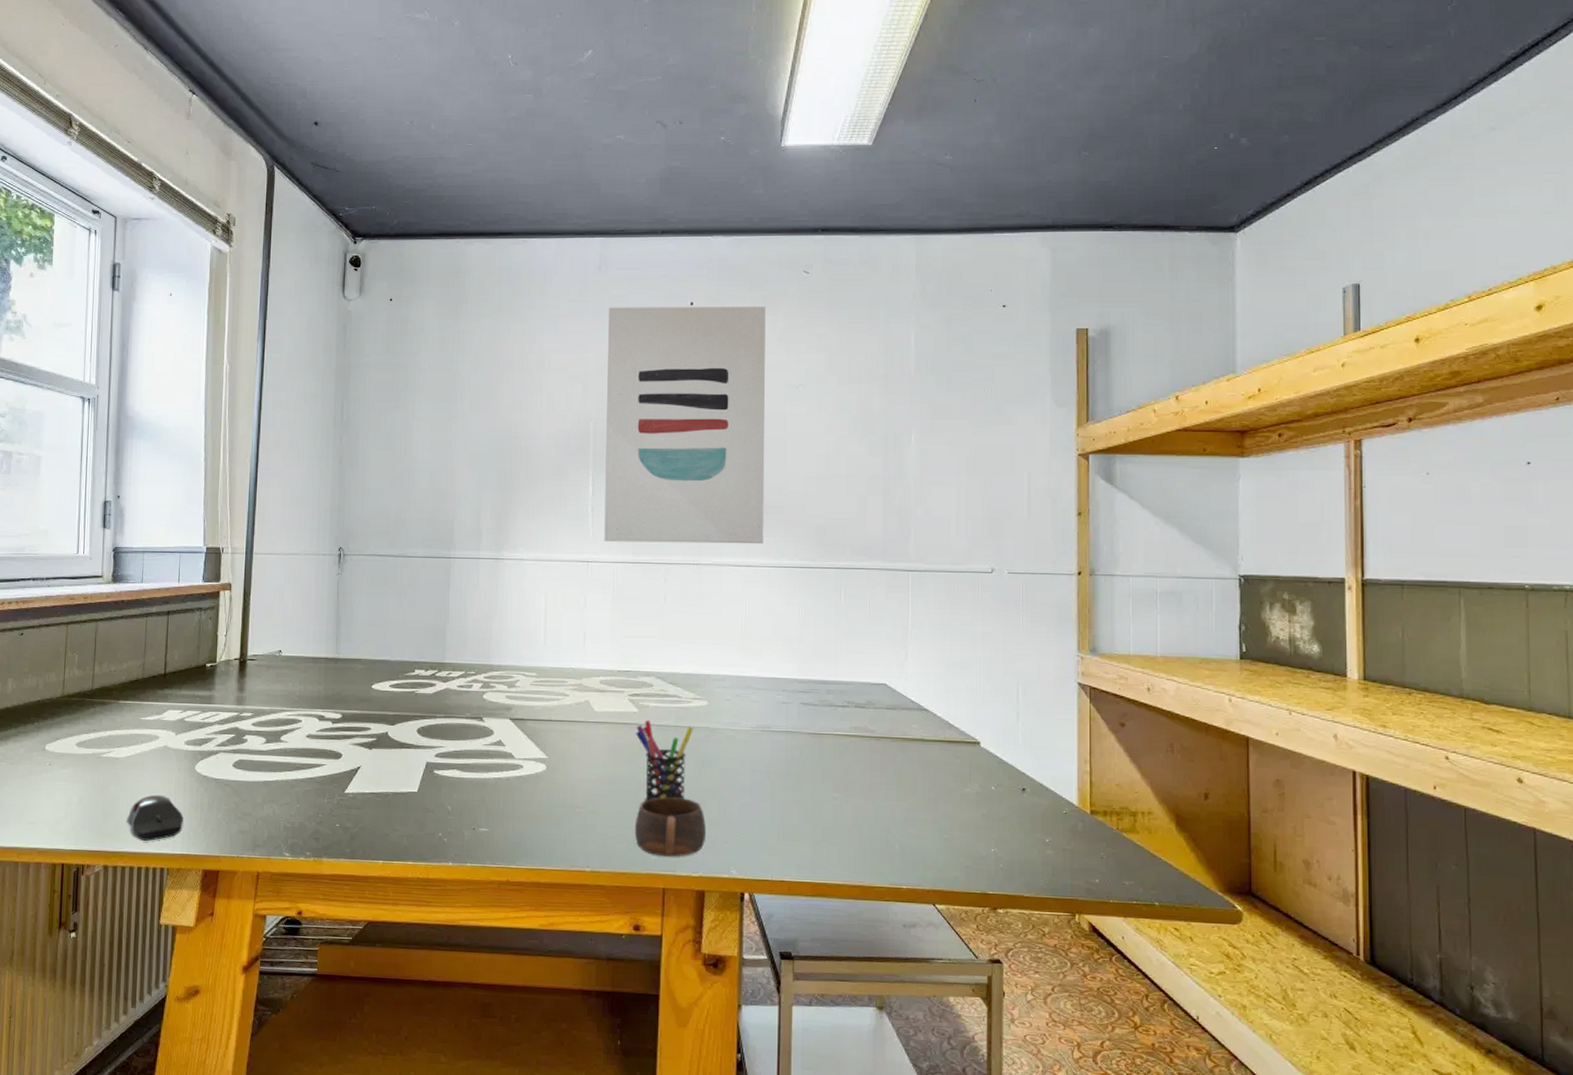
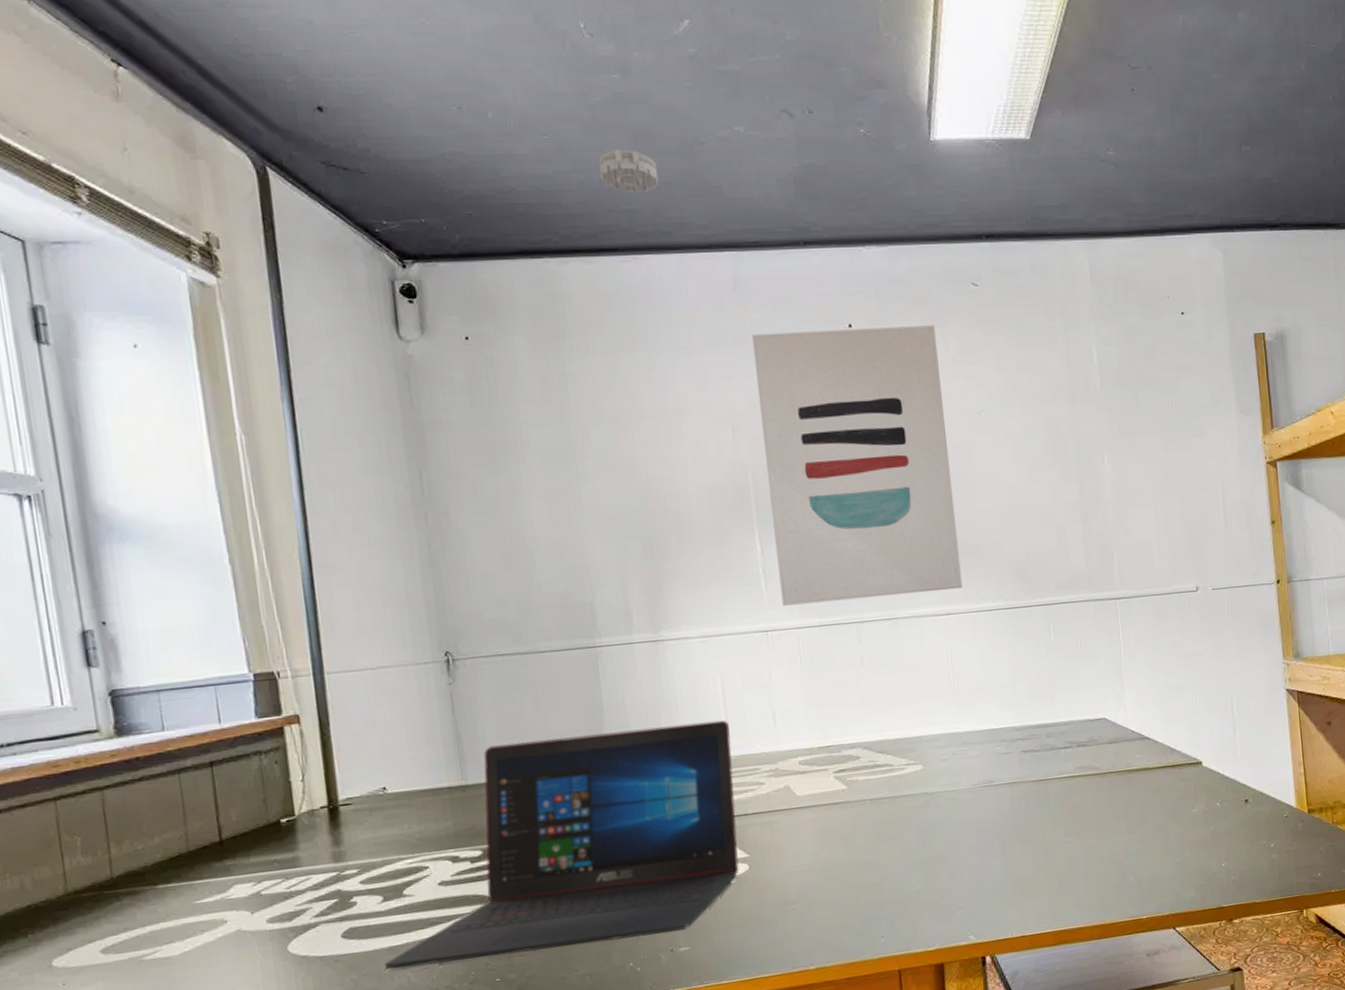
laptop: none [259,628,546,813] -> present [385,720,739,969]
smoke detector: none [507,153,552,188] -> present [598,149,659,192]
cup: present [634,797,707,857] -> none [858,871,939,937]
pen holder: present [635,719,693,802] -> none [846,794,911,883]

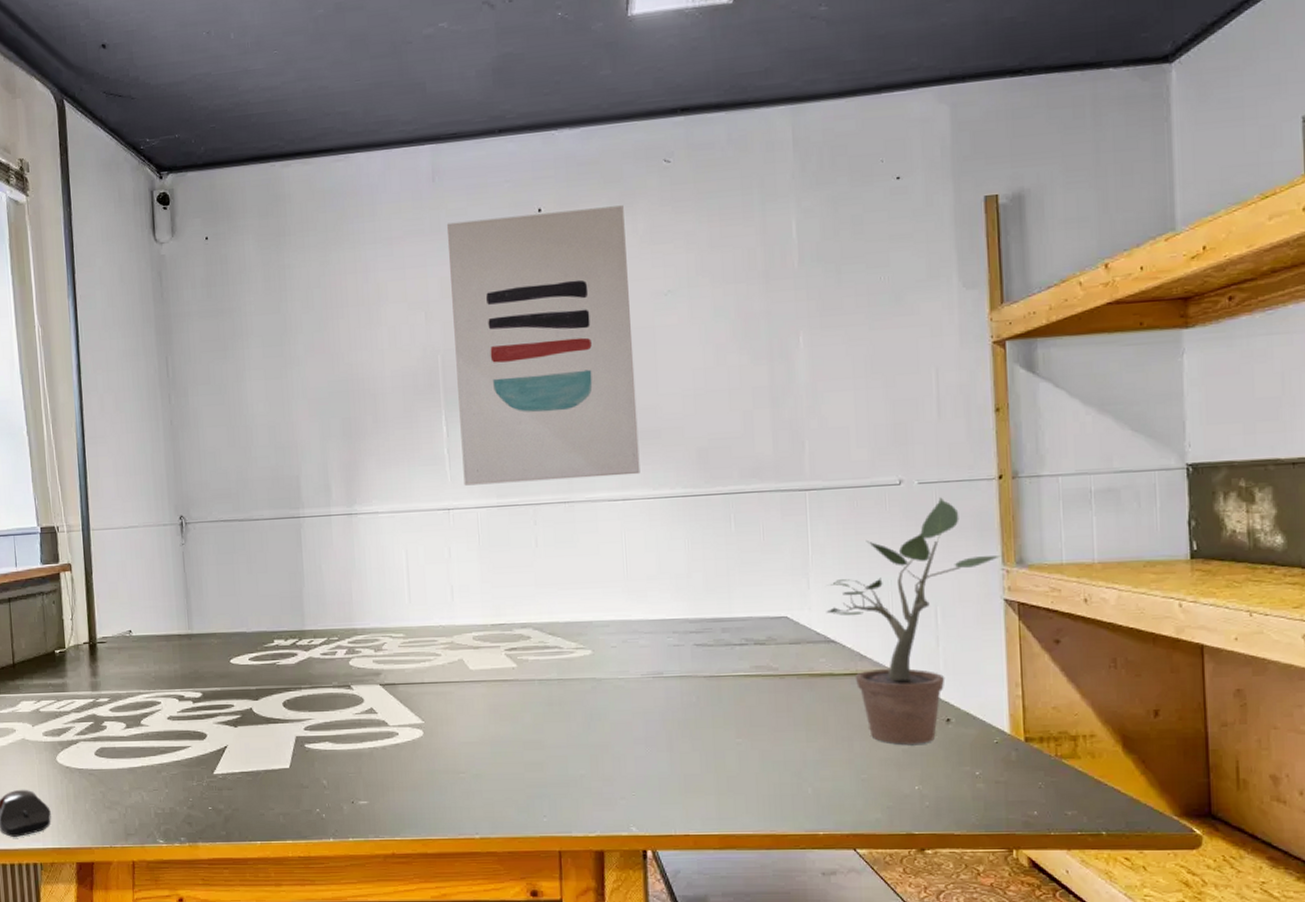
laptop: present [385,720,739,969] -> none [125,592,415,787]
smoke detector: present [598,149,659,192] -> none [319,55,370,96]
potted plant: none [1139,601,1282,827] -> present [826,497,1001,745]

